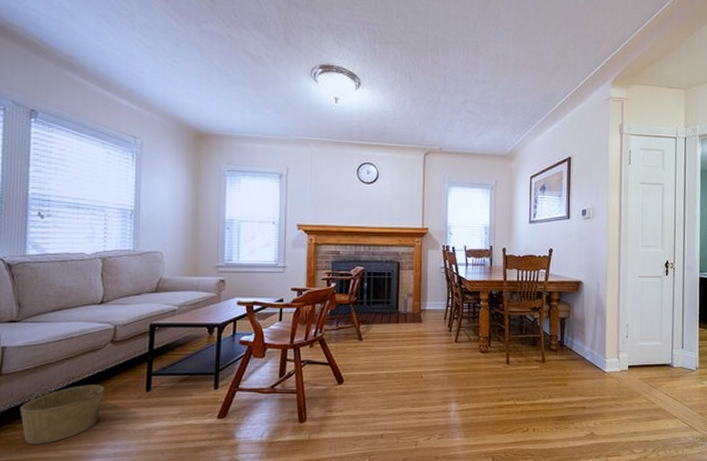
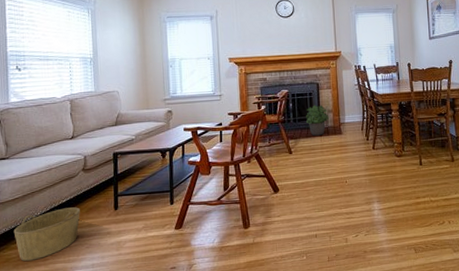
potted plant: none [381,286,409,322] -> present [305,104,330,136]

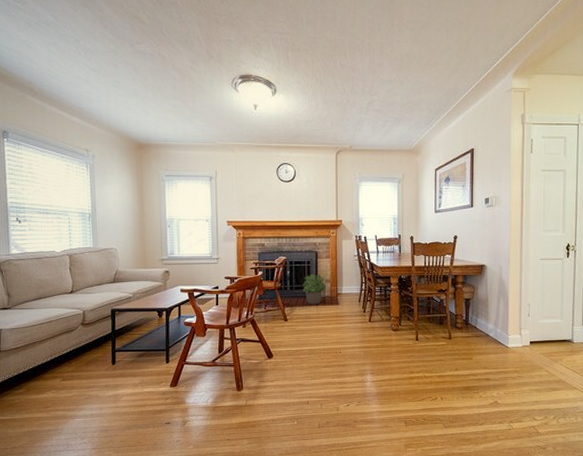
basket: present [13,207,80,262] -> none [16,359,79,408]

